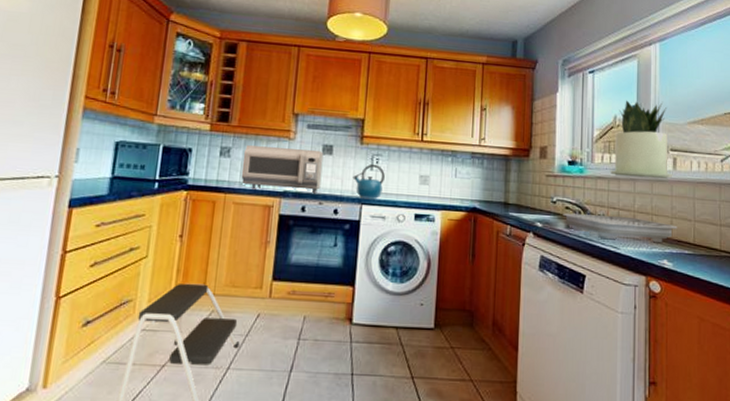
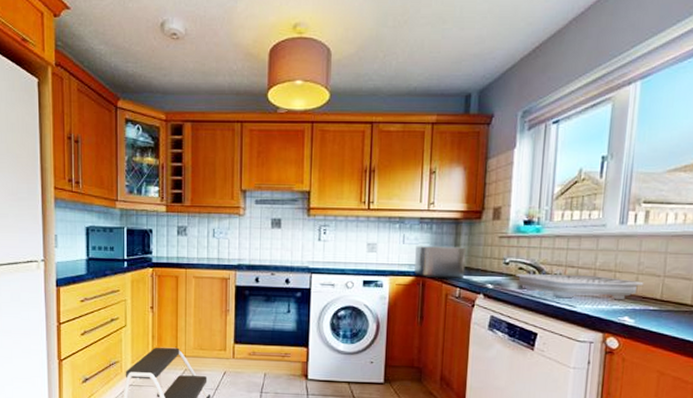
microwave: present [241,145,324,193] -> none [198,223,273,265]
kettle: present [352,164,385,200] -> none [301,234,333,269]
toaster: none [466,180,516,216] -> present [414,246,466,278]
planter: present [609,100,673,179] -> none [570,150,644,234]

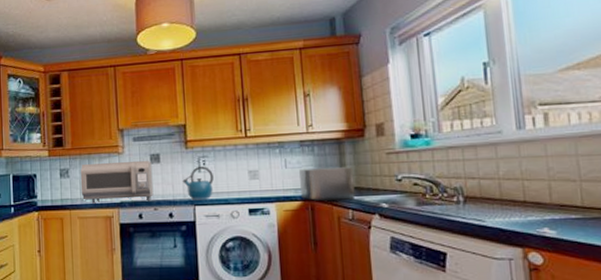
microwave: none [198,223,273,265] -> present [80,161,154,204]
kettle: none [301,234,333,269] -> present [182,165,214,200]
dish rack: present [515,274,644,300] -> none [411,185,559,213]

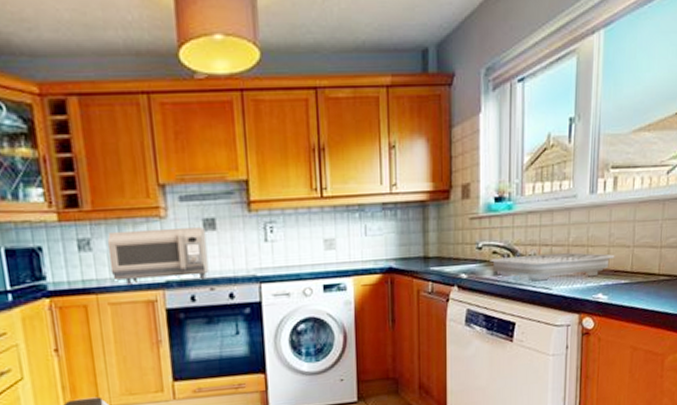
kettle: present [182,165,214,200] -> none [245,233,283,277]
toaster: present [299,167,357,201] -> none [380,234,438,274]
dish rack: none [411,185,559,213] -> present [490,252,615,282]

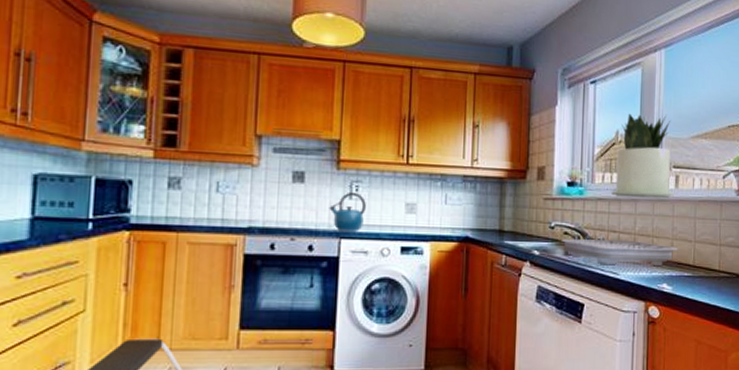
microwave: present [107,227,209,285] -> none [195,174,294,227]
kettle: none [245,233,283,277] -> present [329,191,366,233]
planter: none [542,109,613,207] -> present [610,113,675,199]

